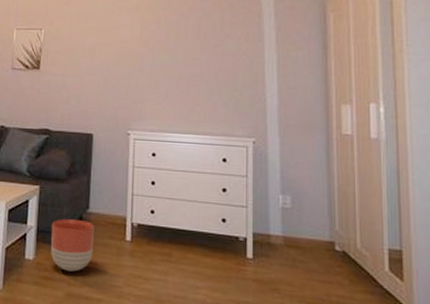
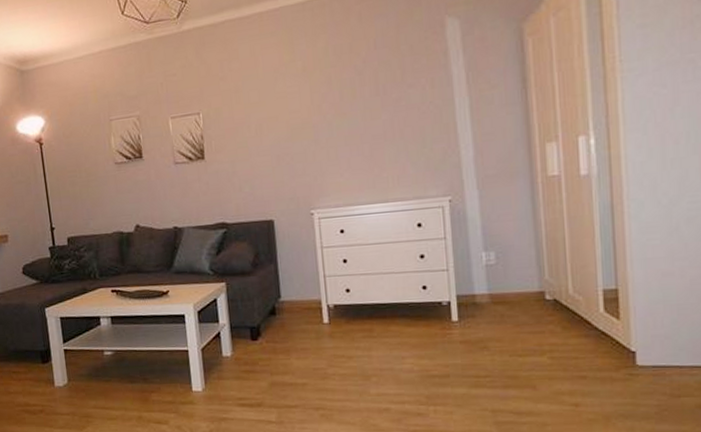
planter: present [51,219,94,272] -> none [244,310,292,362]

